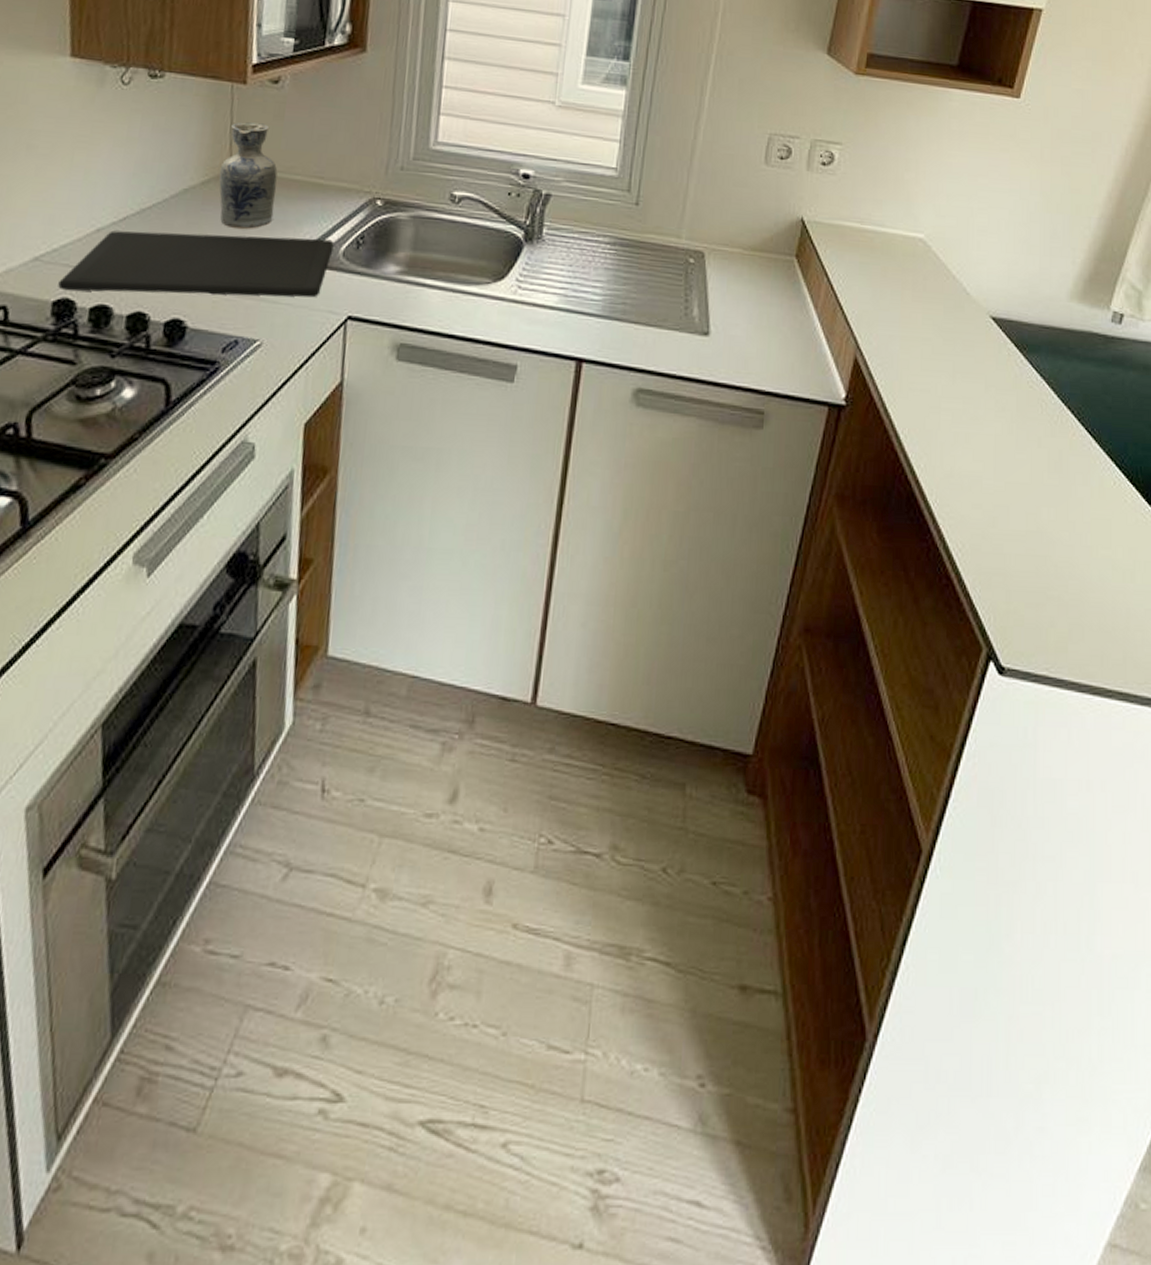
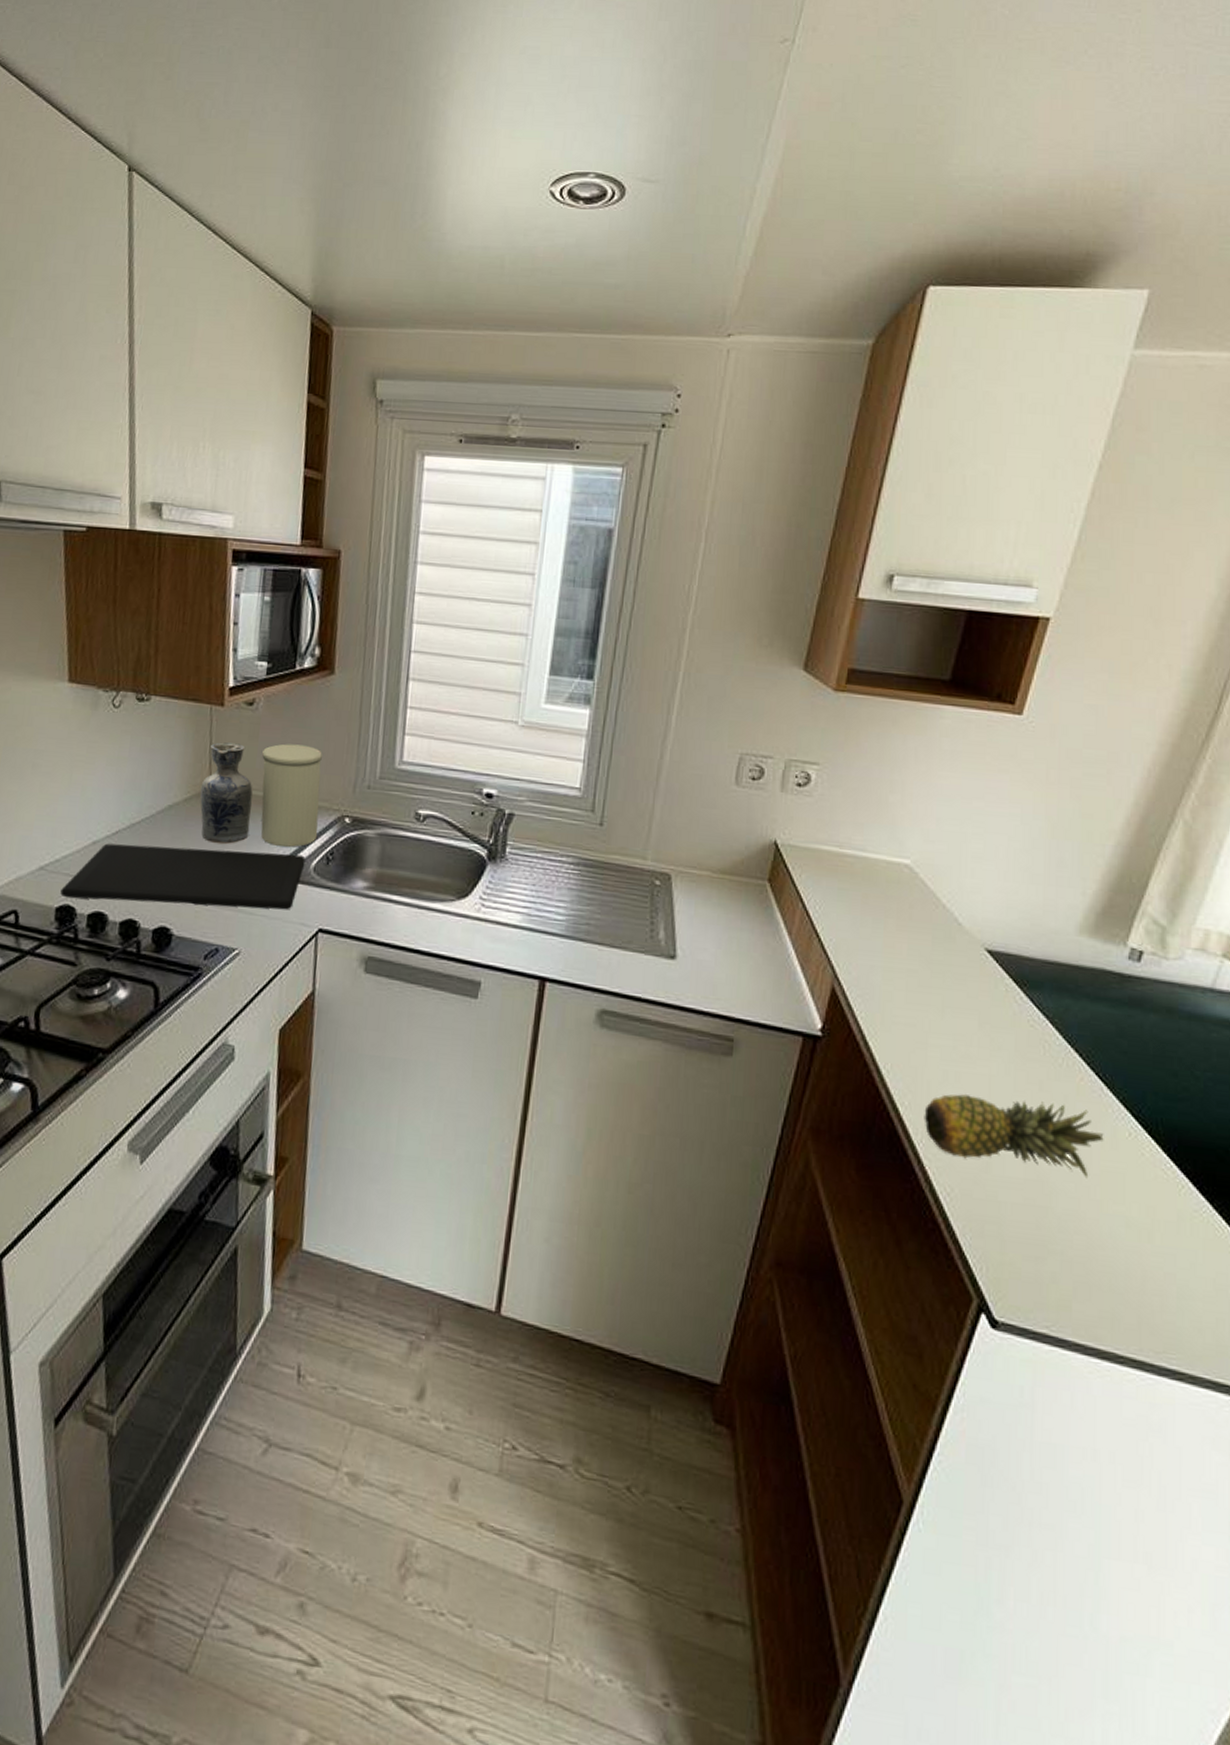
canister: none [286,123,353,232] -> present [261,743,322,847]
fruit: none [938,453,1093,527] -> present [924,1093,1104,1179]

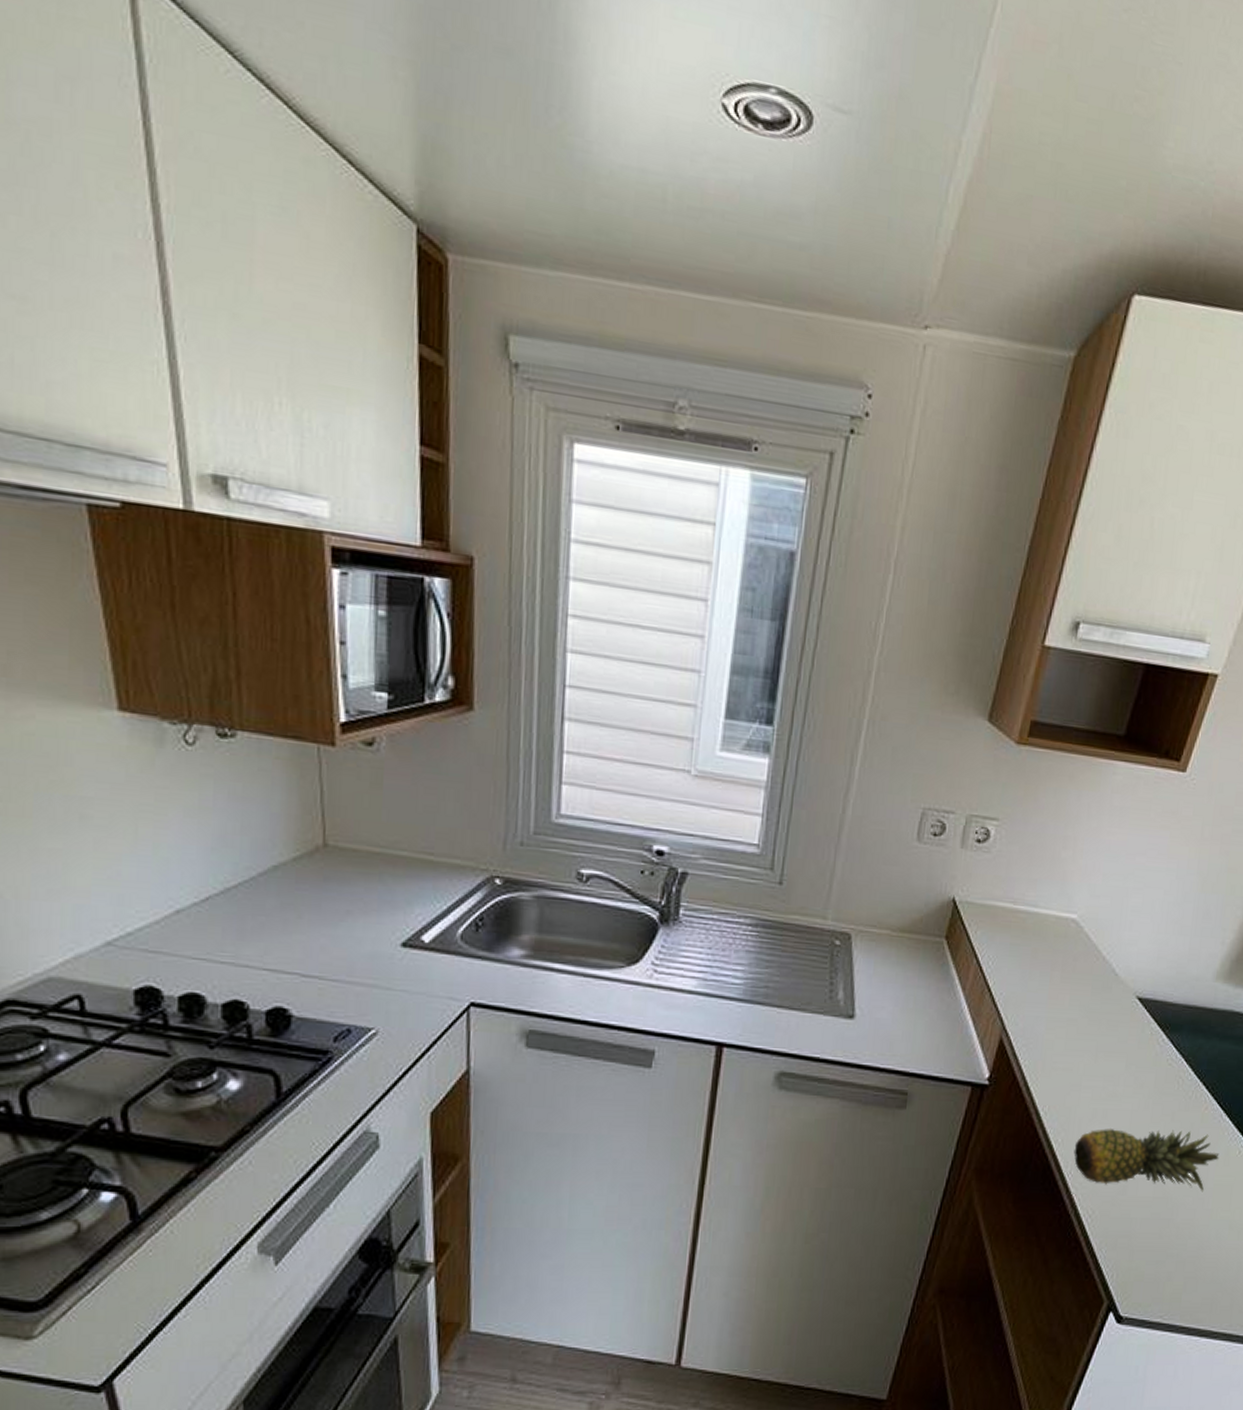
cutting board: present [60,843,306,910] -> none [138,912,450,983]
ceramic jug: present [199,742,253,845] -> none [312,790,381,912]
canister: present [261,743,322,847] -> none [389,792,464,913]

